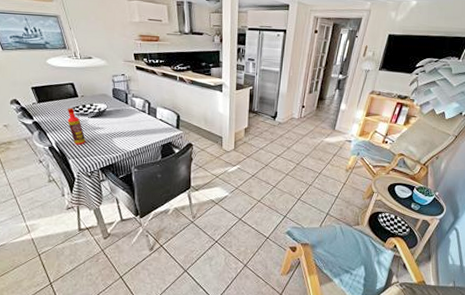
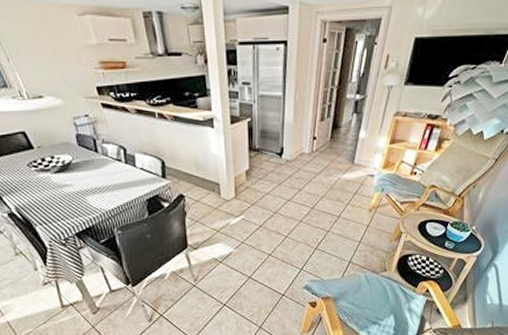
bottle: present [67,107,86,145] -> none [22,162,53,208]

